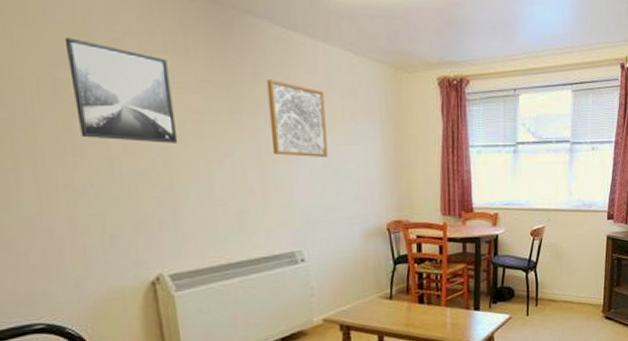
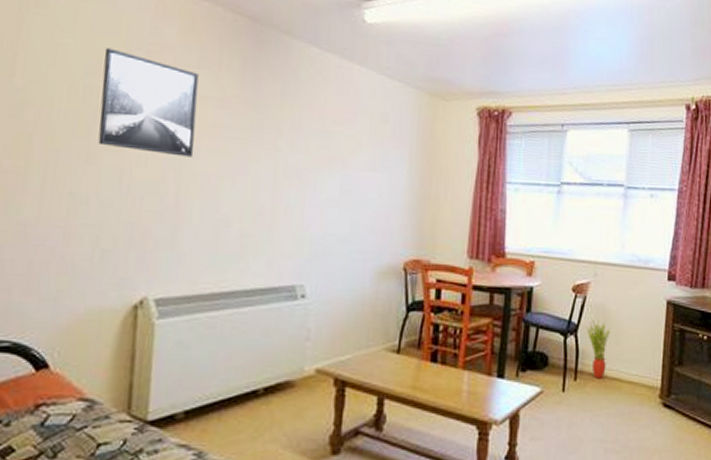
wall art: present [266,80,328,157] -> none [289,99,353,183]
potted plant: none [543,256,563,303] -> present [586,319,610,379]

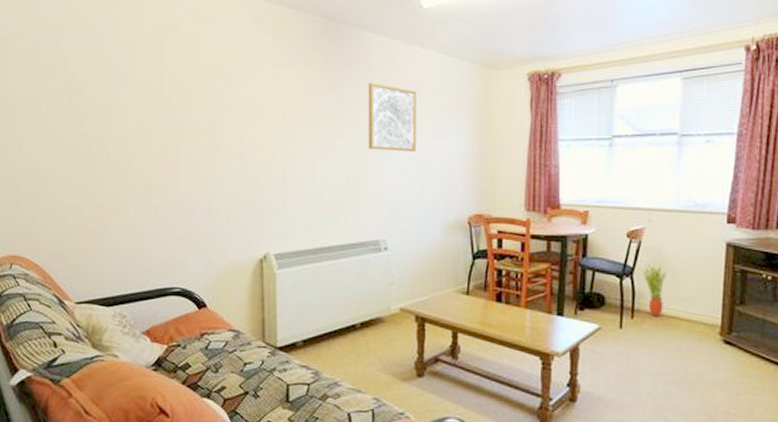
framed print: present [98,47,199,157] -> none [221,58,293,140]
wall art: none [289,99,353,183] -> present [368,83,417,151]

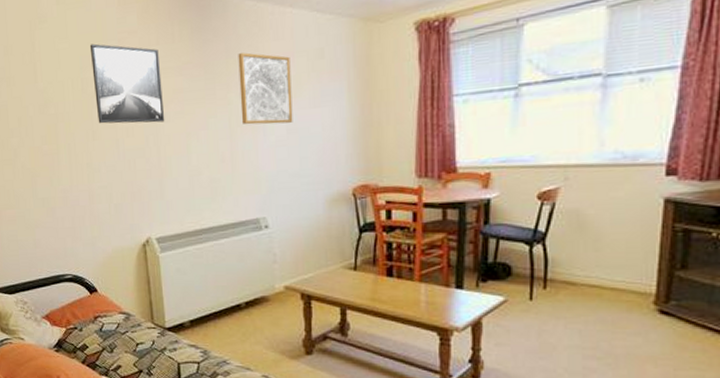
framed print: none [221,58,293,140] -> present [89,43,165,124]
potted plant: present [642,262,667,317] -> none [556,226,587,287]

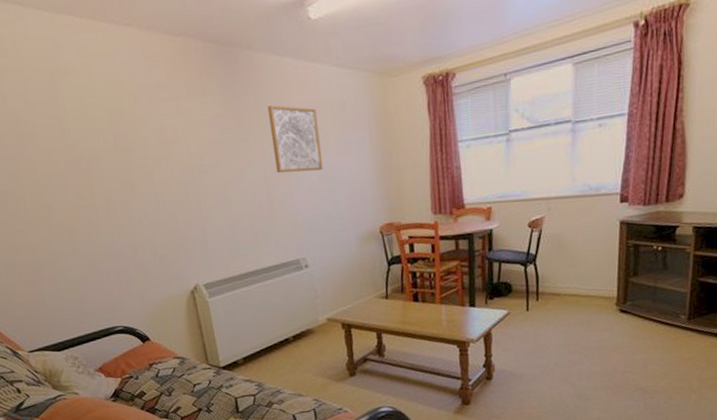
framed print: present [89,43,165,124] -> none [118,97,203,177]

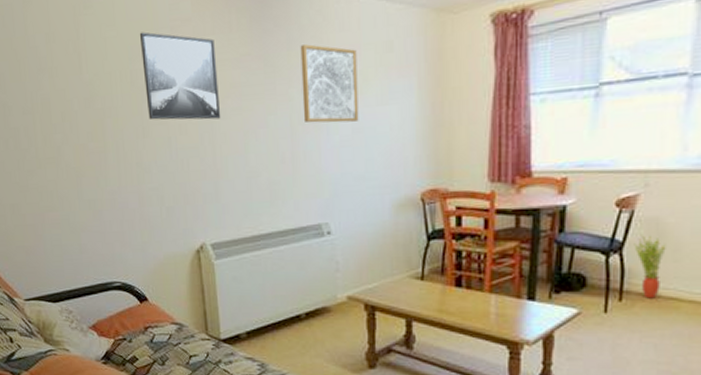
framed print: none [118,97,203,177] -> present [139,32,221,120]
potted plant: none [543,248,567,297] -> present [634,235,666,299]

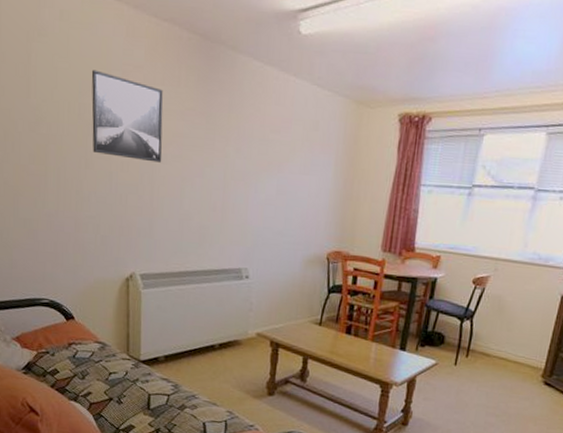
wall art: present [300,44,359,123] -> none [236,110,288,185]
potted plant: present [634,235,666,299] -> none [481,308,504,358]

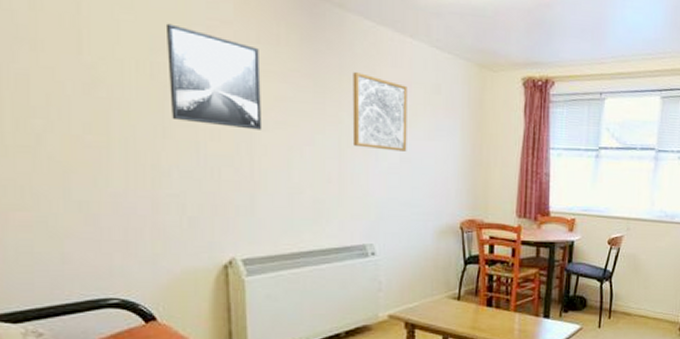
wall art: none [236,110,288,185] -> present [352,72,408,151]

